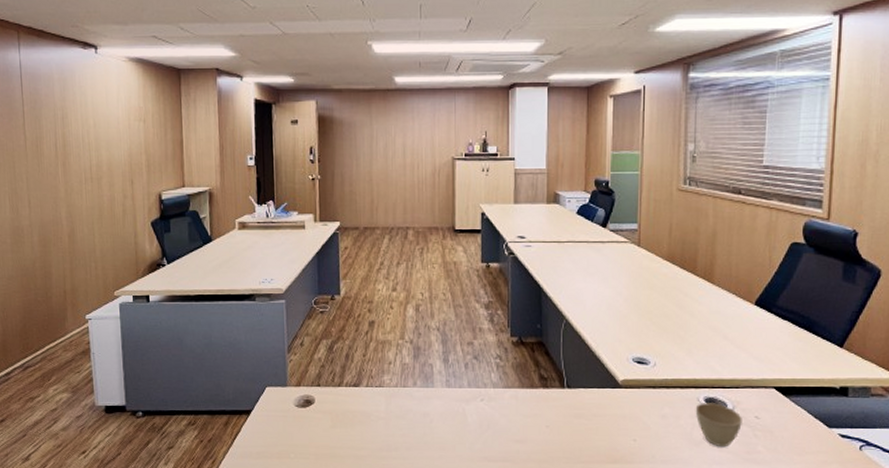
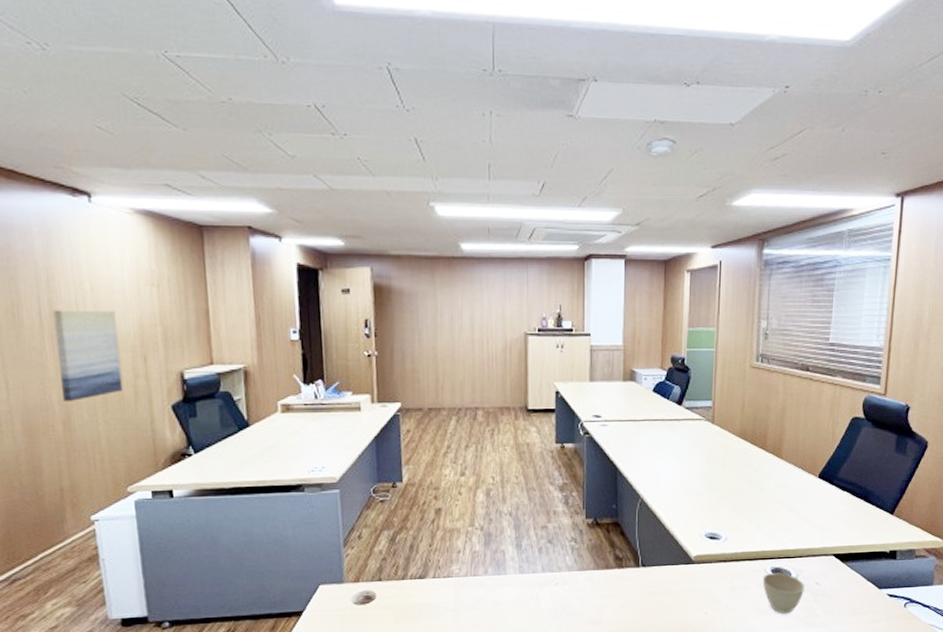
wall art: none [65,141,115,217] -> present [53,309,124,401]

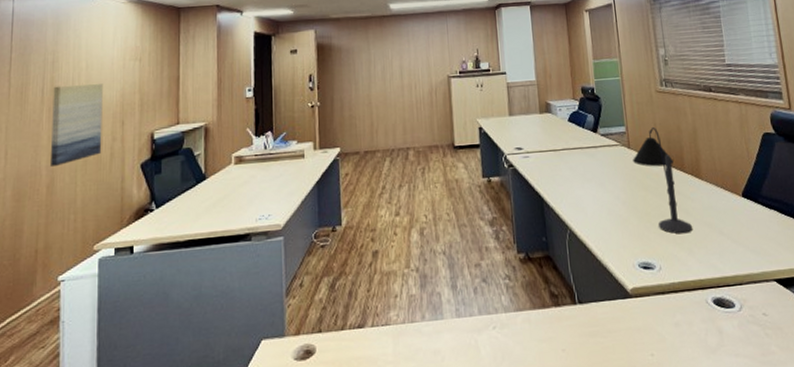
desk lamp: none [715,403,764,509] -> present [633,126,692,234]
cup: present [762,572,805,614] -> none [705,303,753,352]

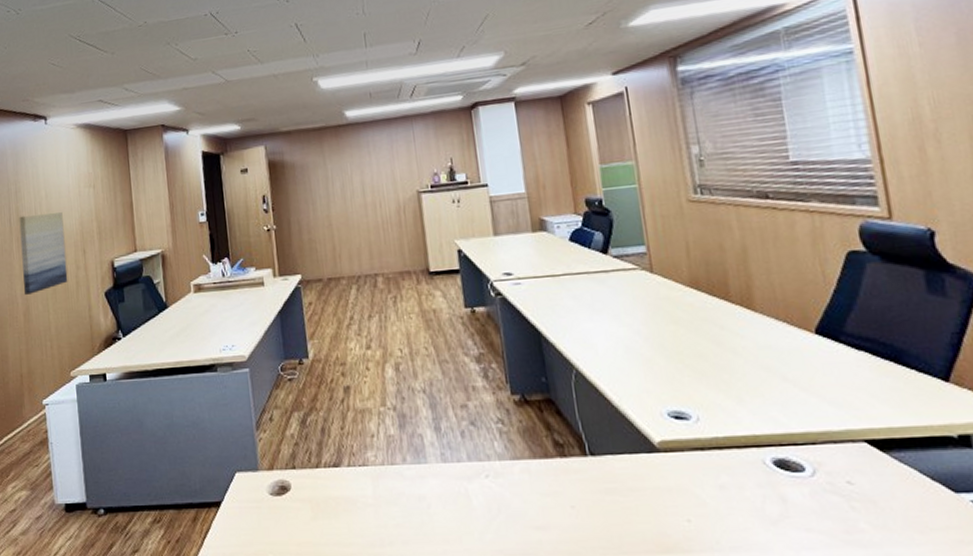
desk lamp: present [633,126,692,234] -> none [657,245,742,379]

